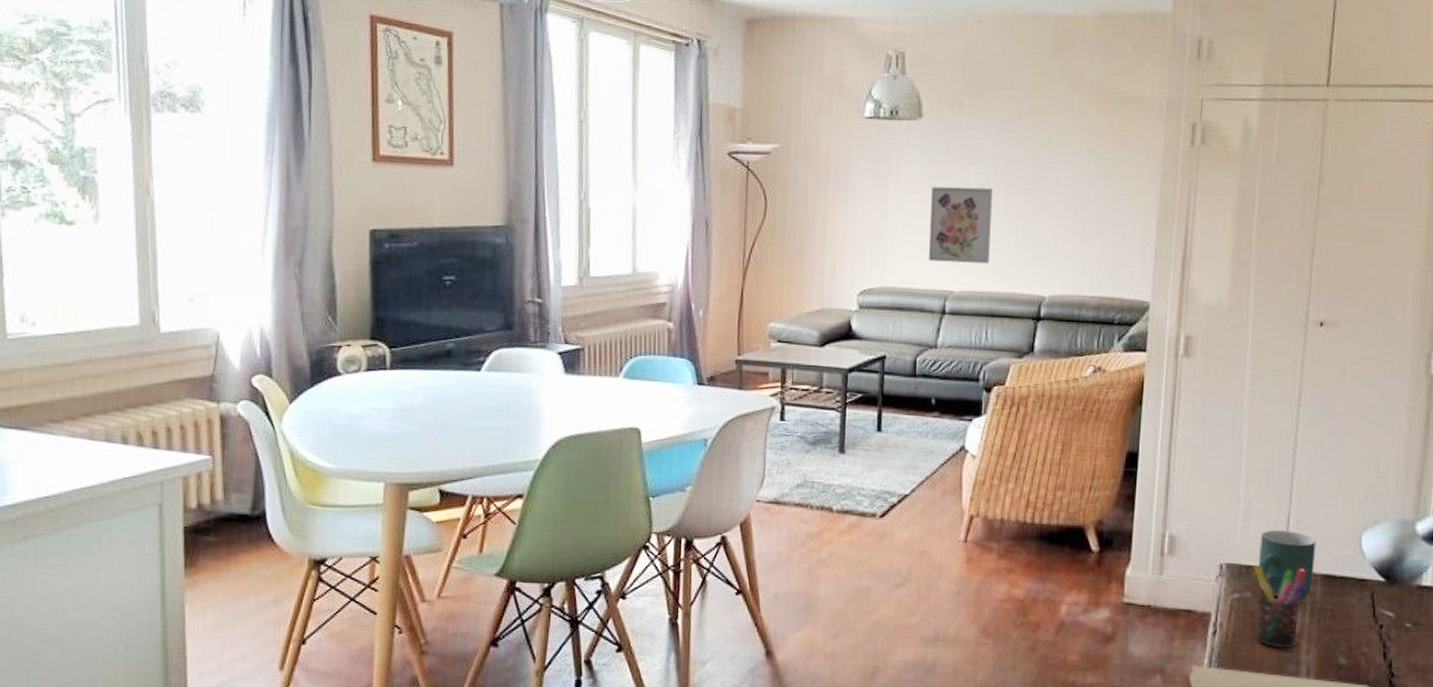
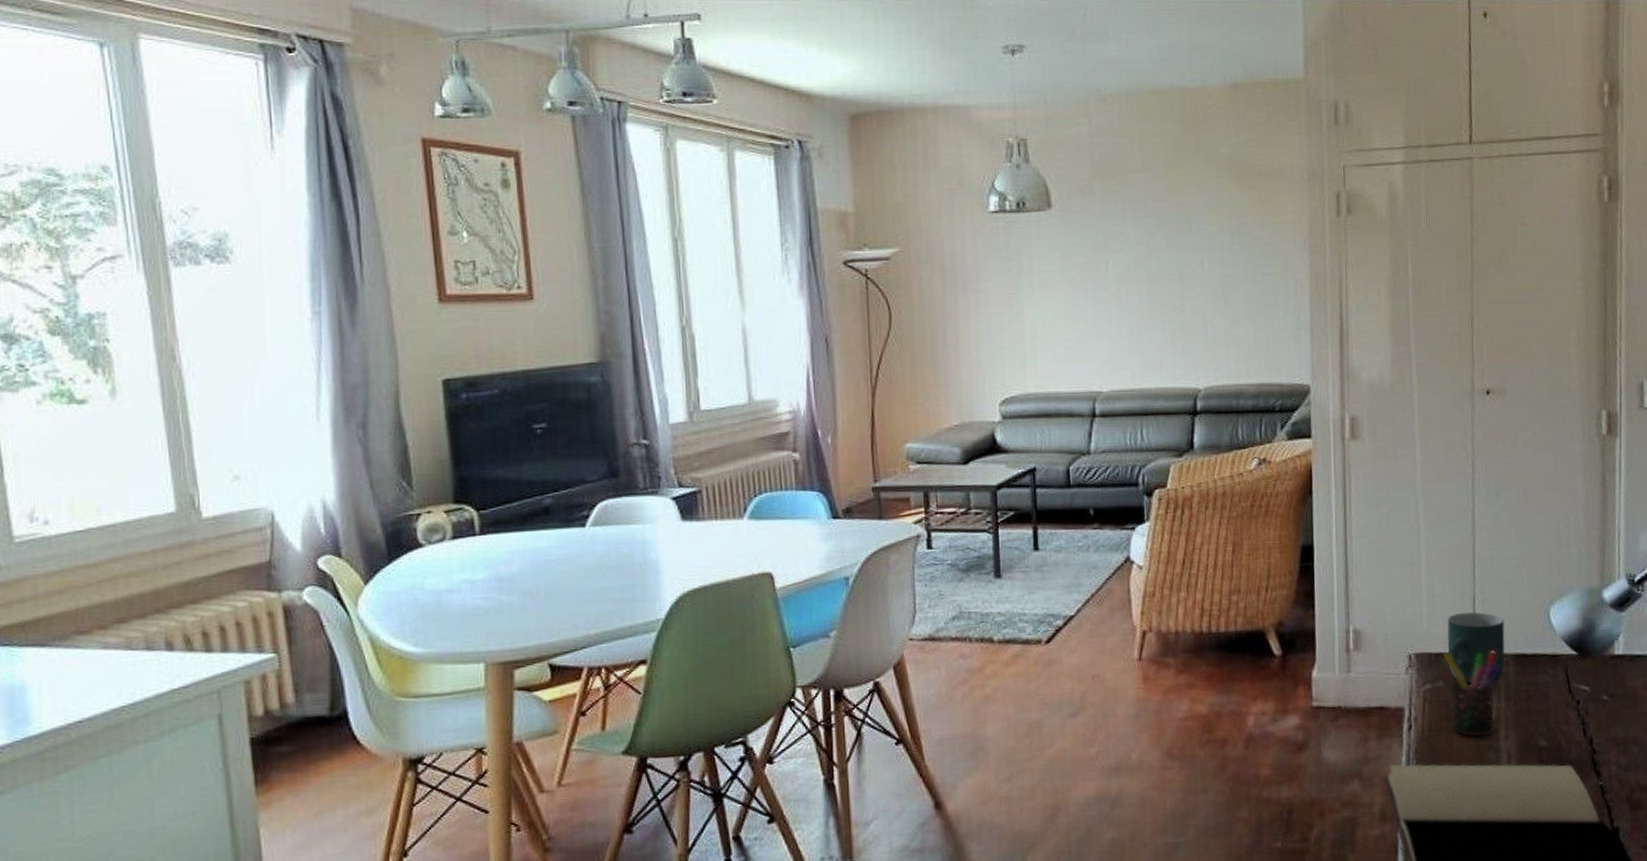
wall art: present [928,186,992,264] -> none [1068,278,1137,361]

